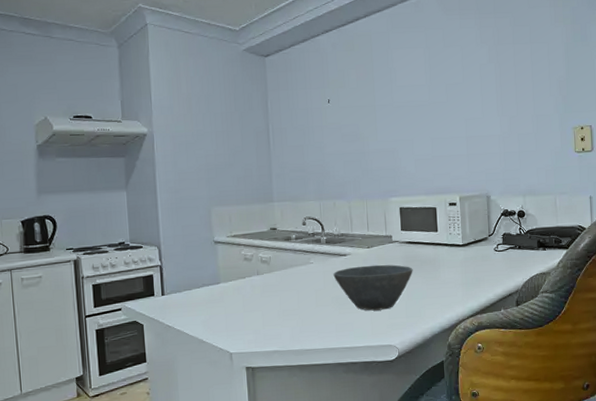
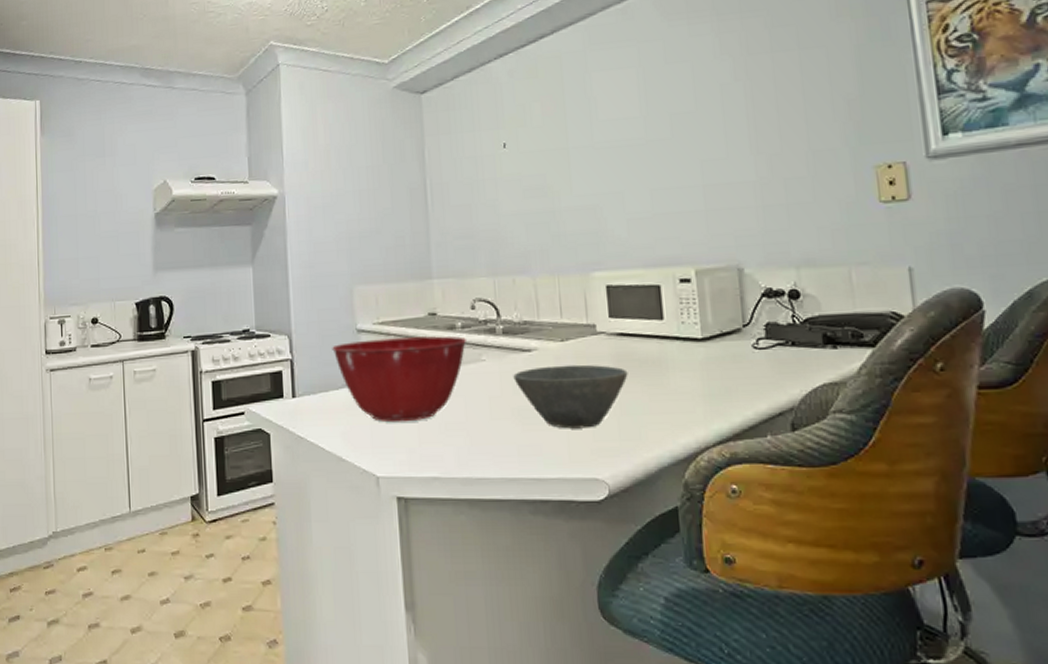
mixing bowl: none [194,245,300,312] -> present [332,336,468,423]

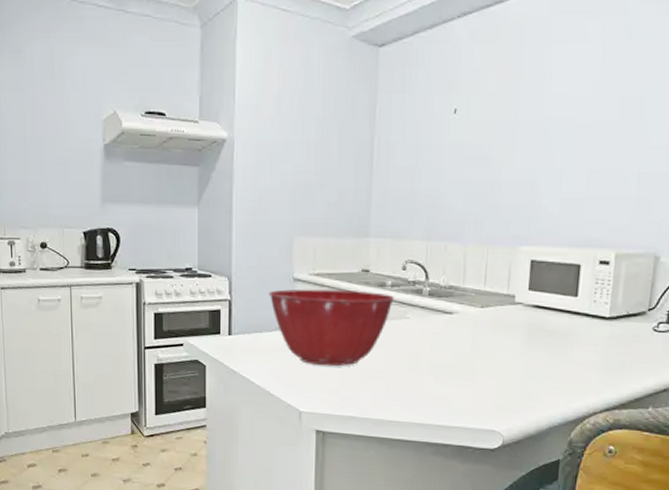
bowl: present [513,364,628,429] -> none [433,329,537,387]

